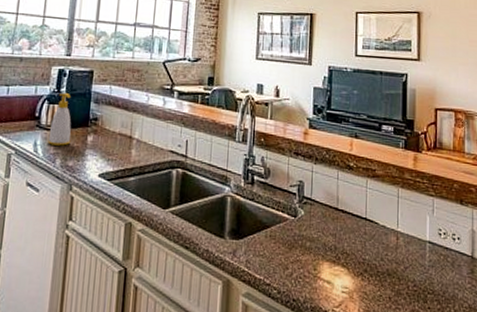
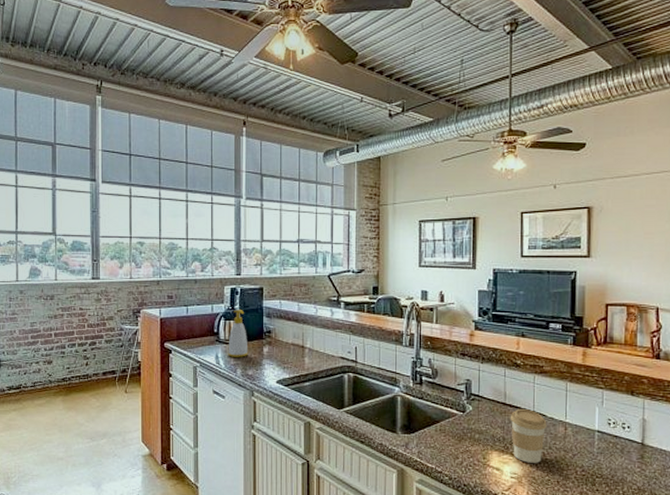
coffee cup: none [342,214,379,276] -> present [510,408,547,463]

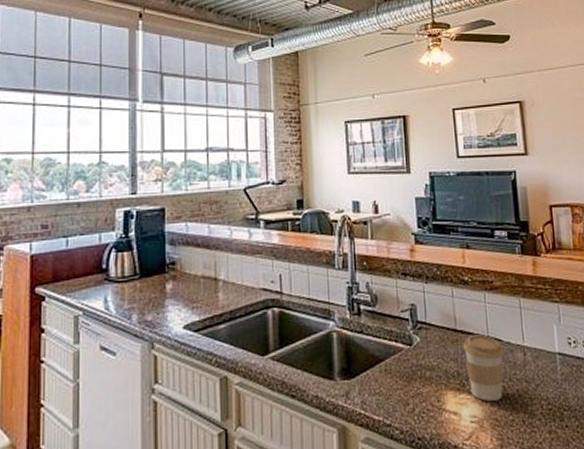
soap bottle: present [228,310,249,357] -> none [120,237,147,300]

